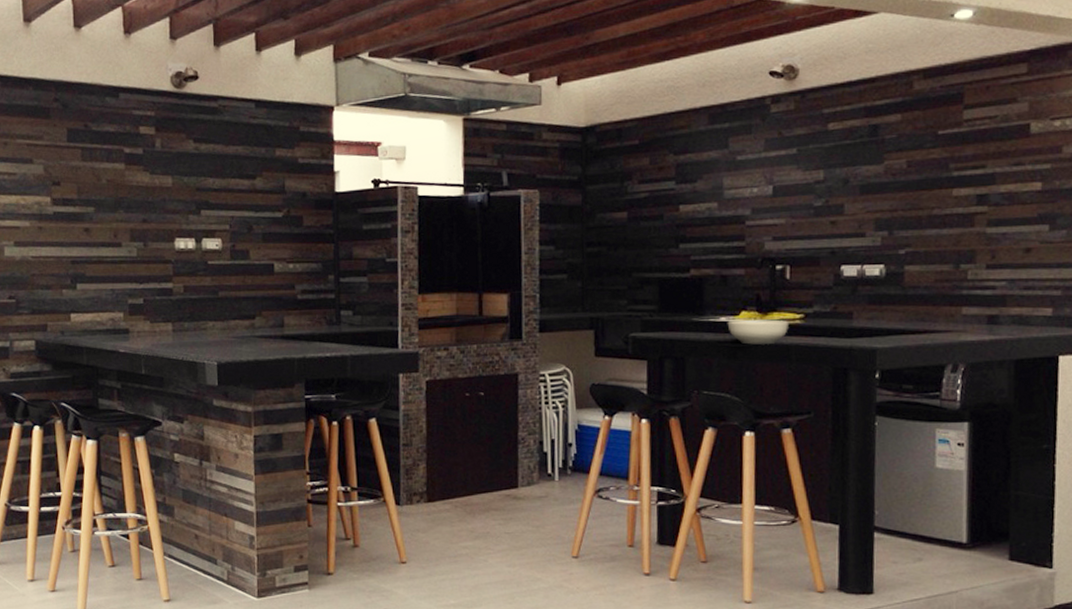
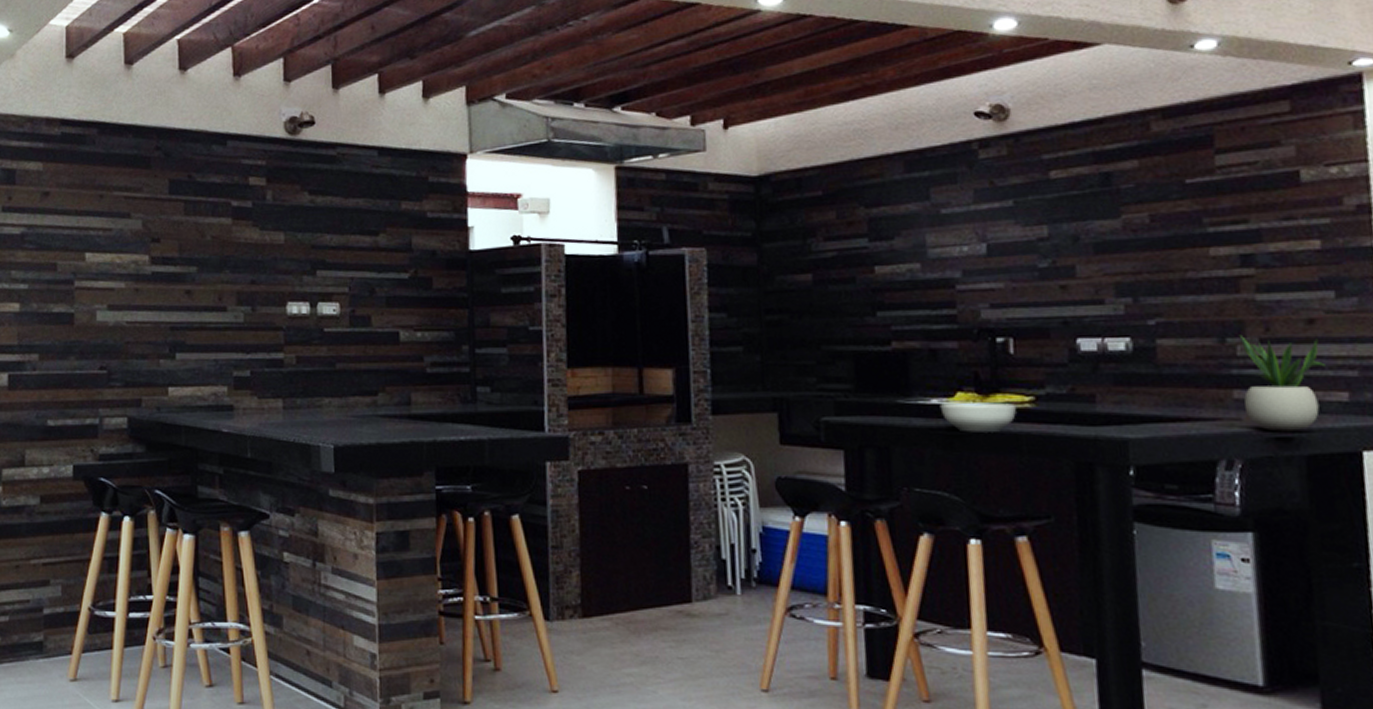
potted plant: none [970,261,1036,341] -> present [1238,334,1325,432]

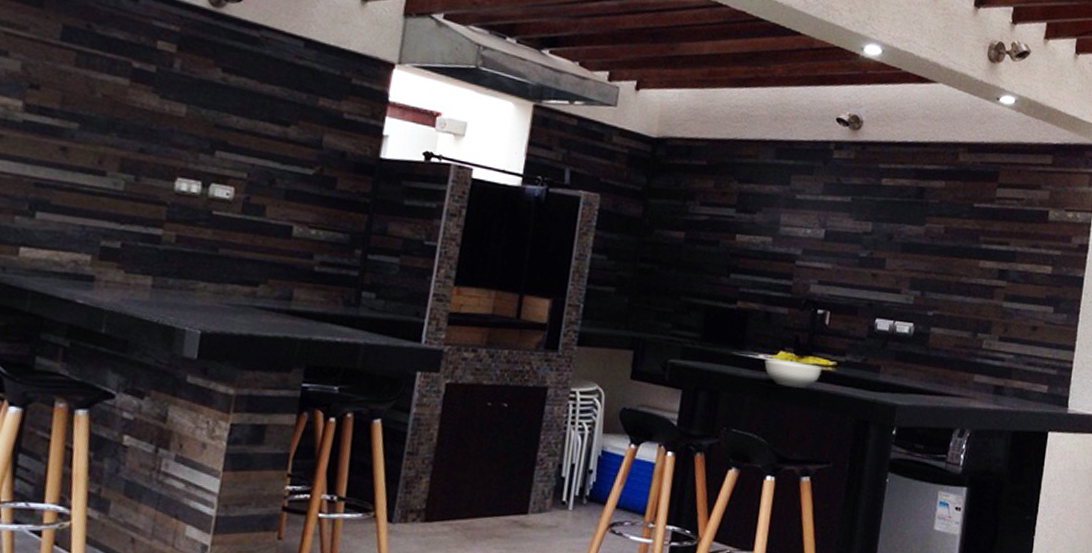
potted plant: present [1238,334,1325,432] -> none [980,332,1037,412]

